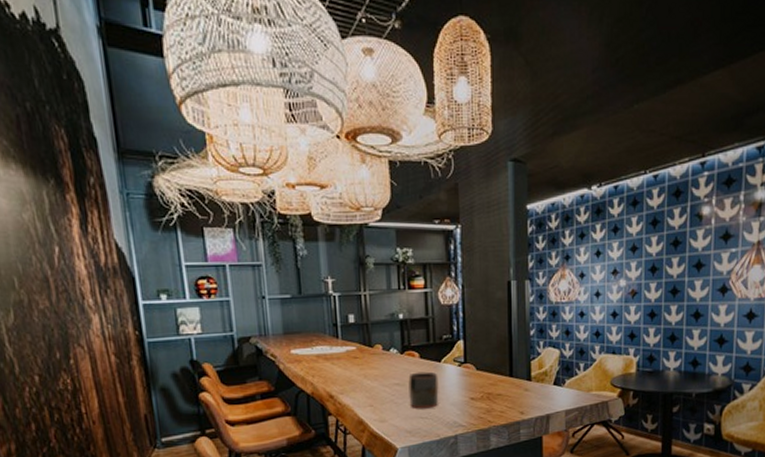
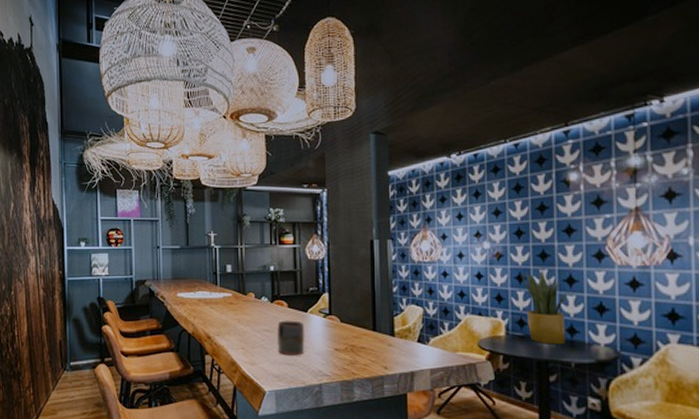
planter: none [652,304,695,378] -> present [519,269,570,345]

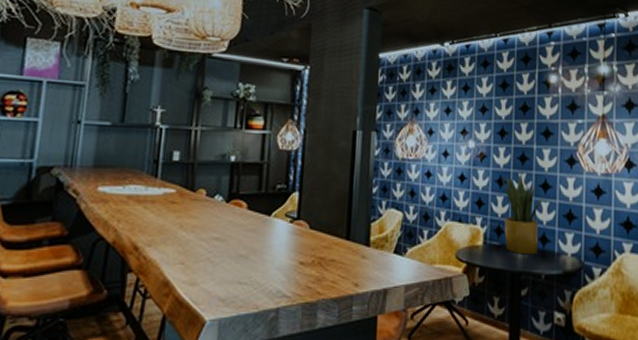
mug: present [277,320,305,356] -> none [228,226,266,272]

